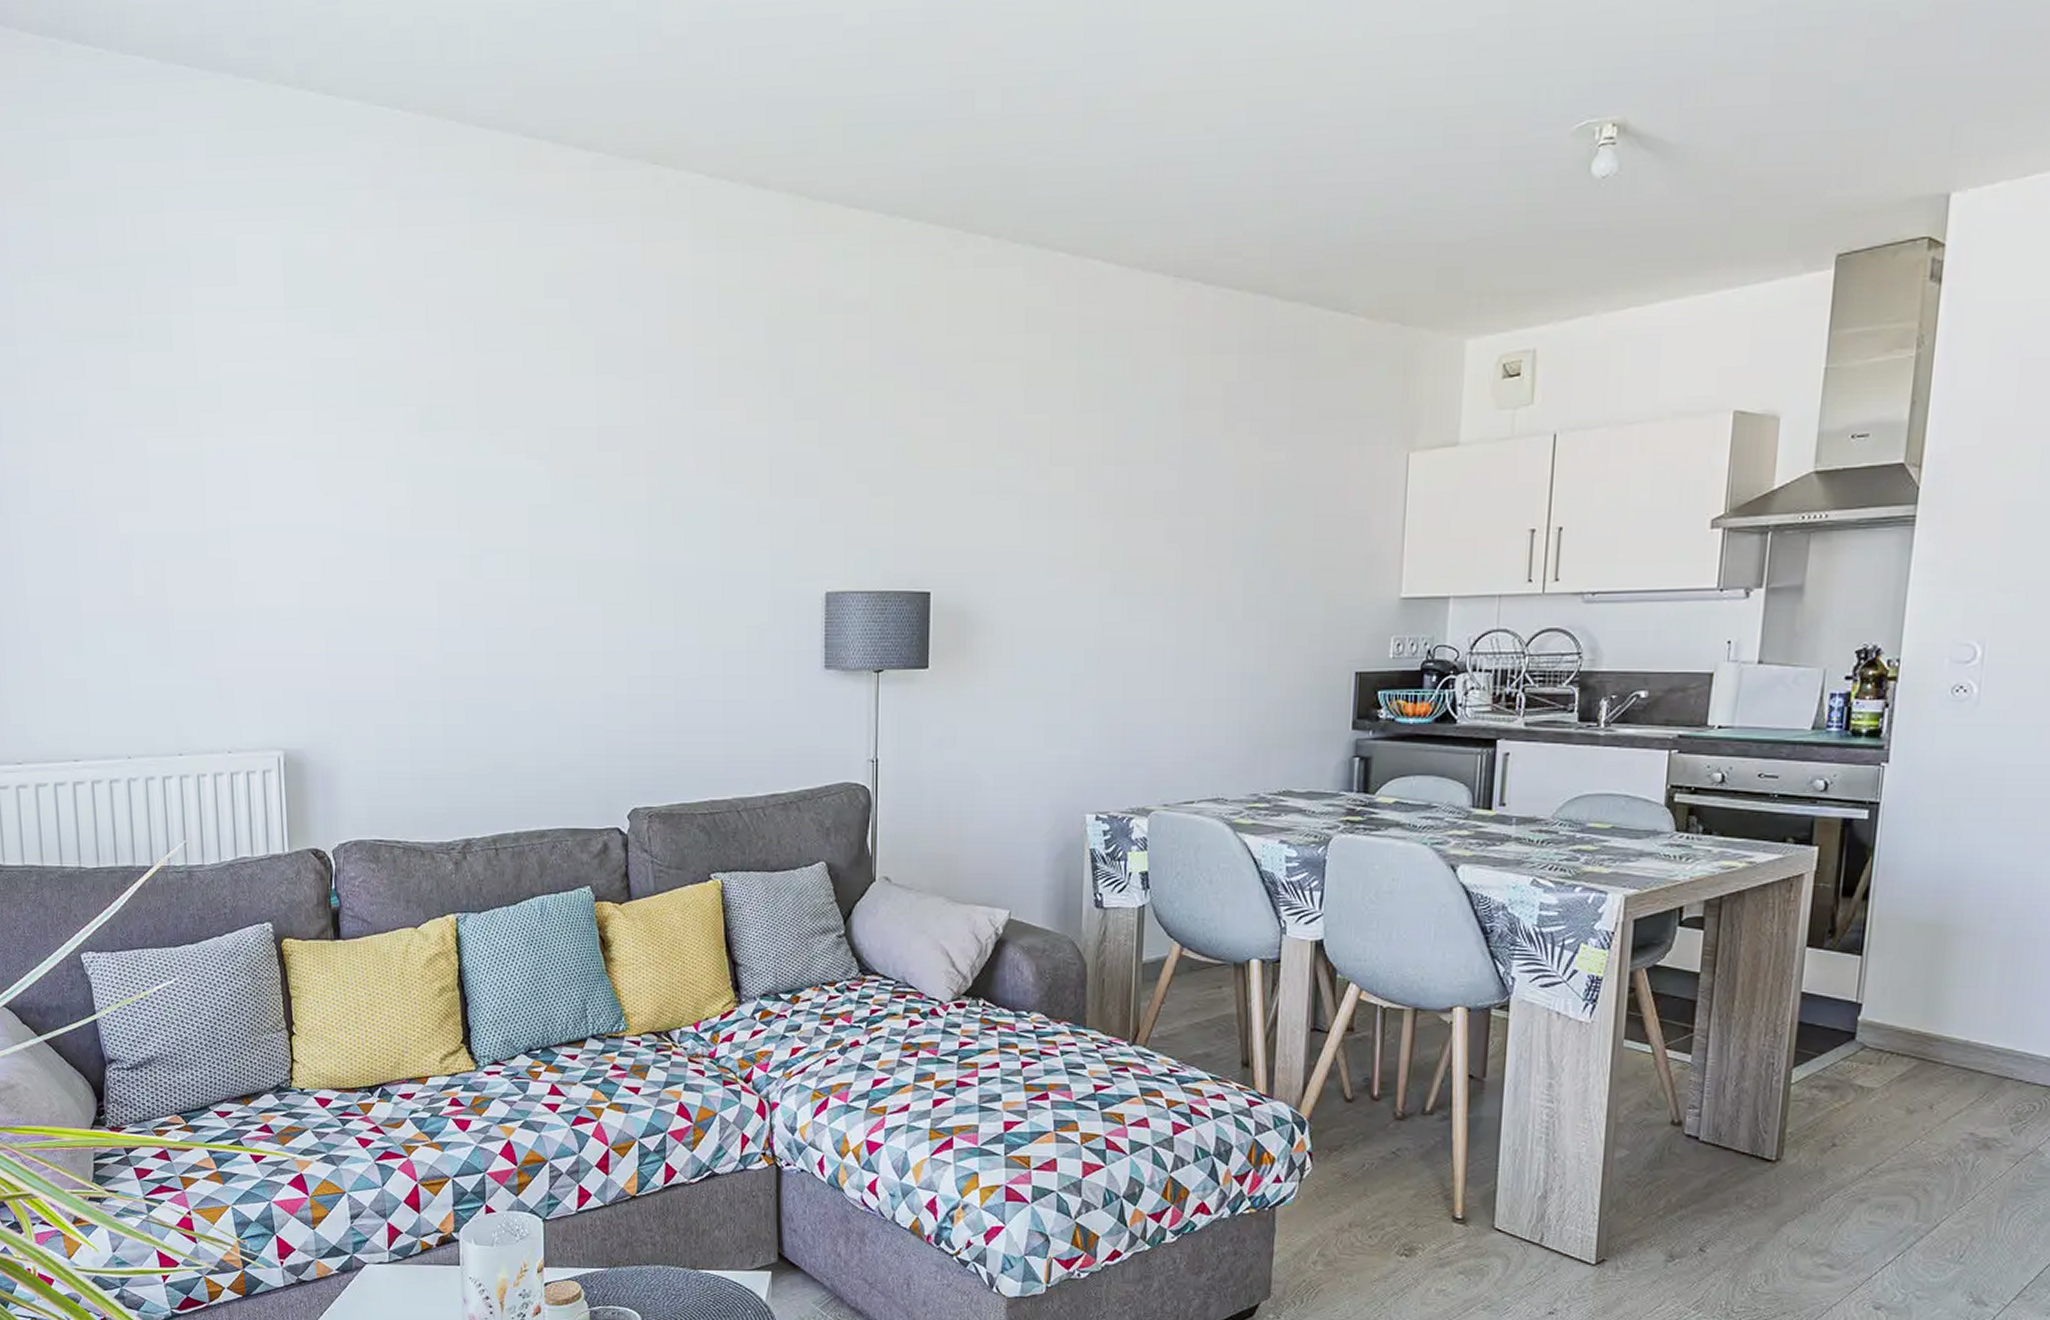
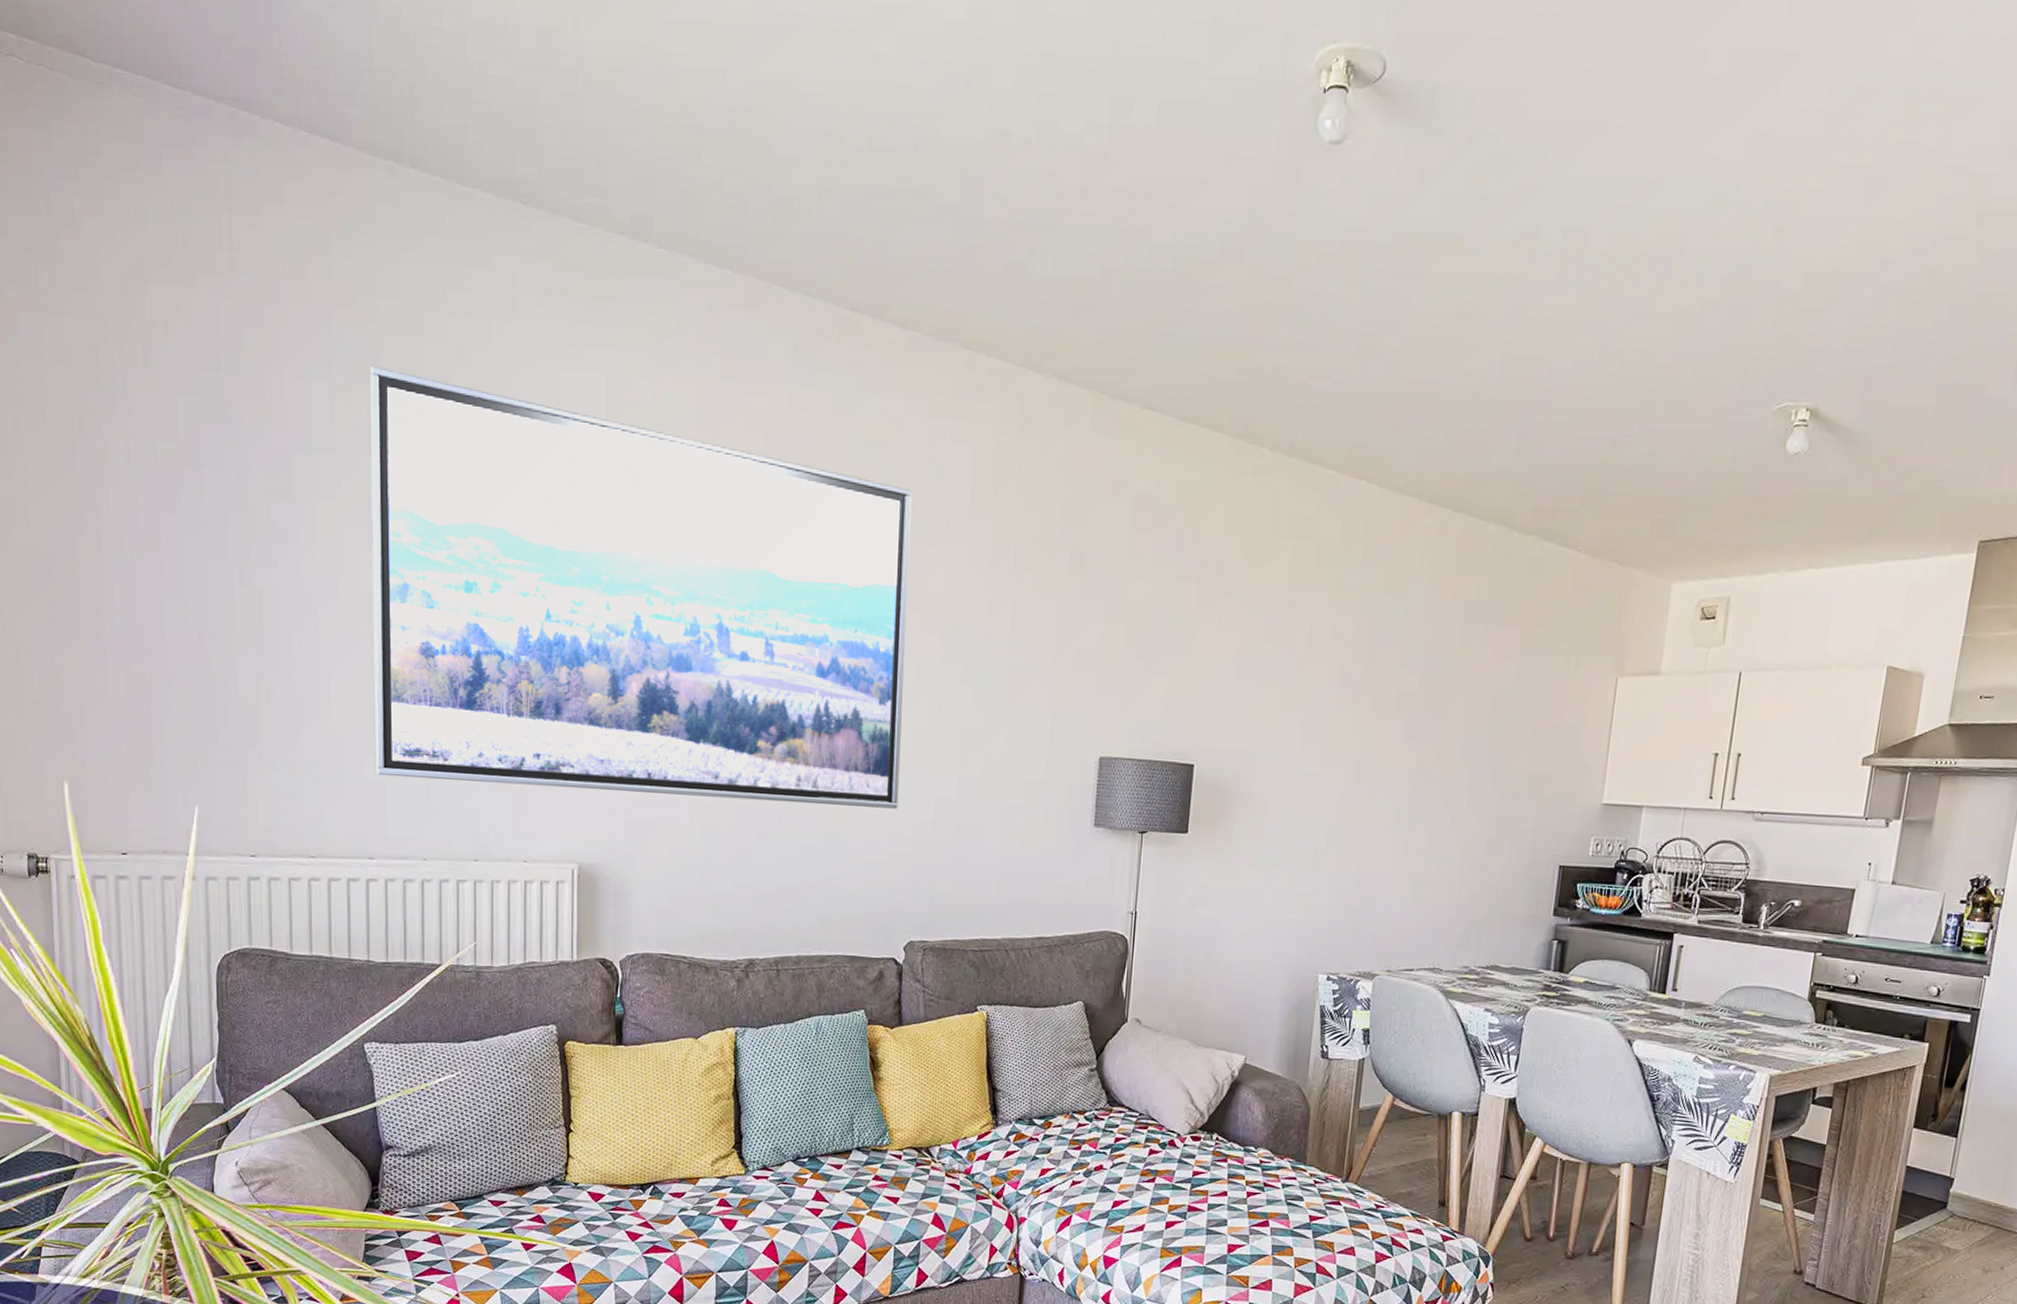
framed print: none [45,251,612,674] -> present [369,366,912,809]

